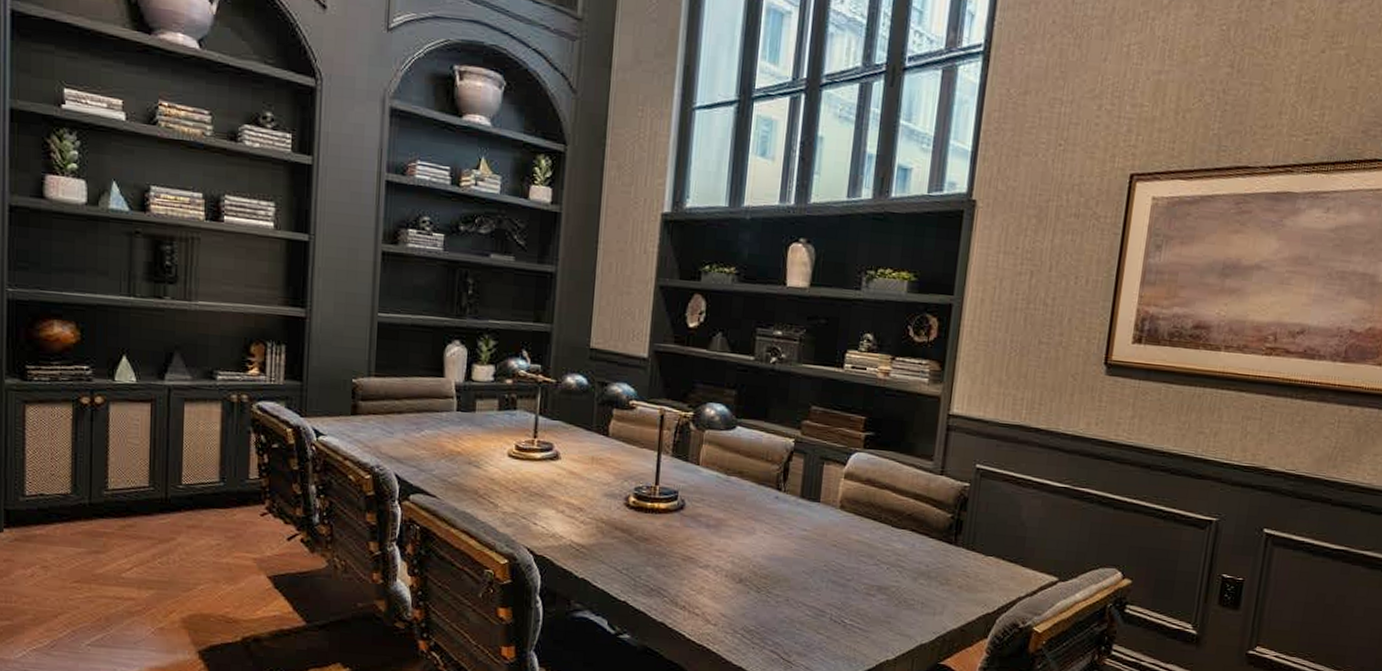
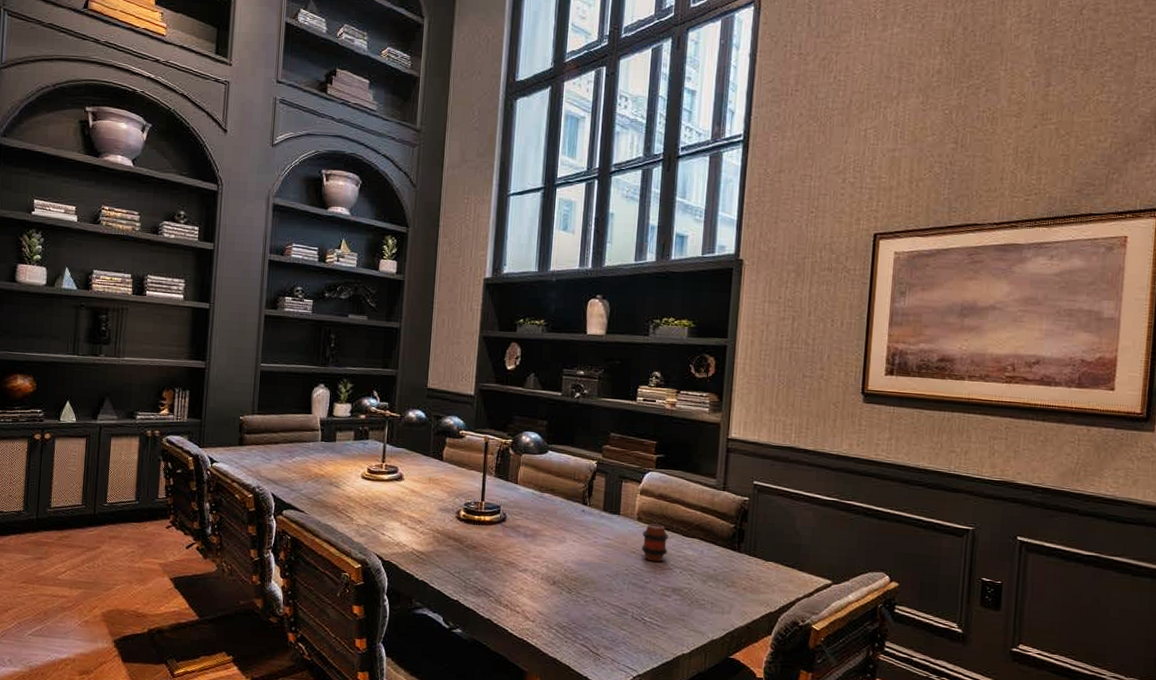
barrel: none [843,512,876,557] -> present [641,523,669,562]

